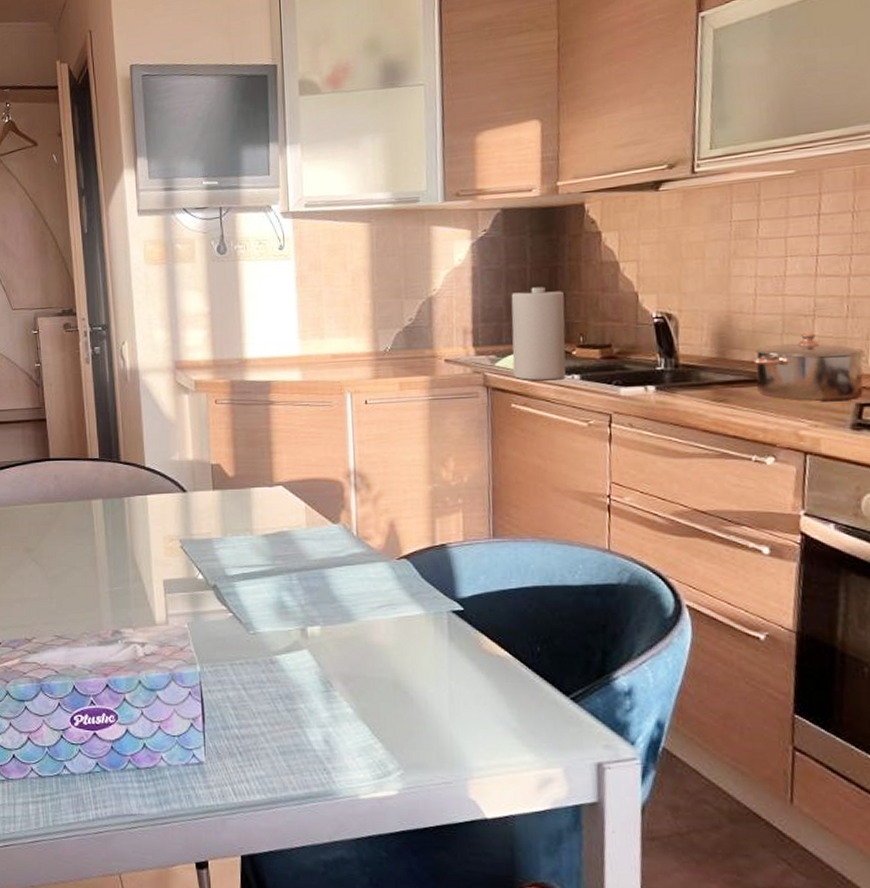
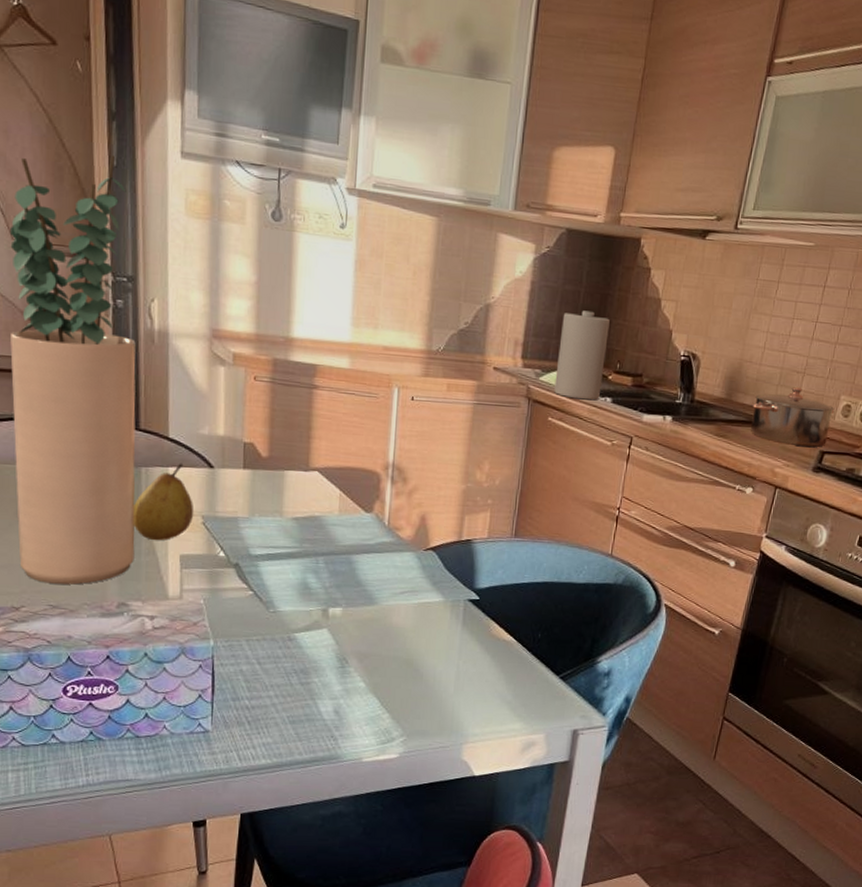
vase: none [10,224,124,615] -> present [10,154,136,585]
fruit: none [120,490,173,568] -> present [133,463,194,541]

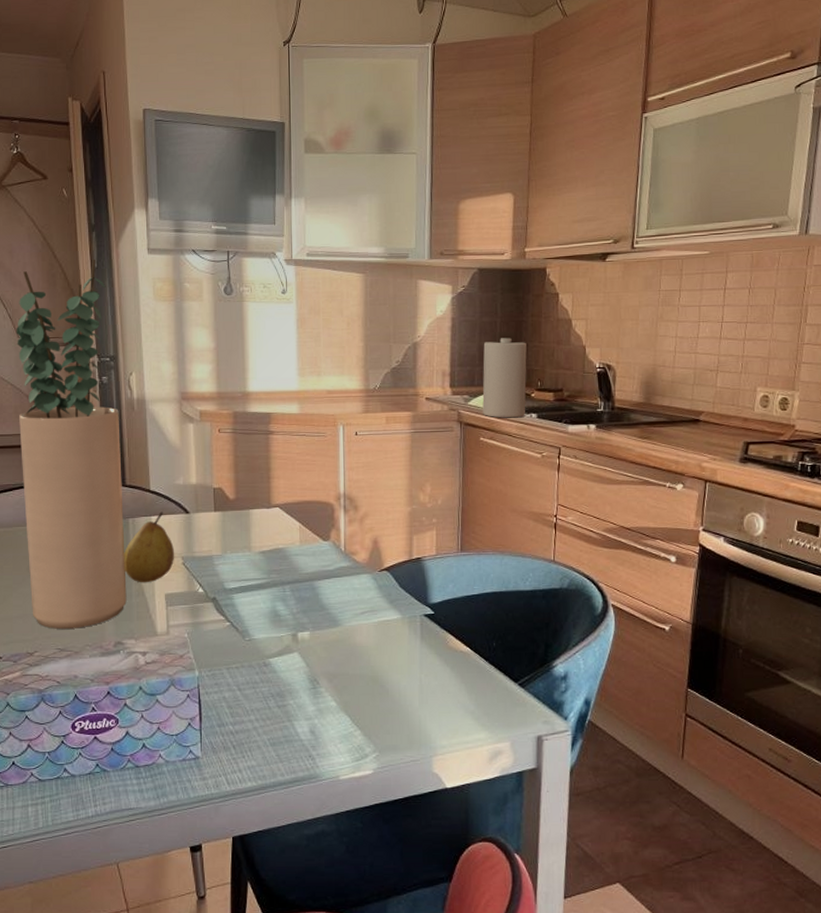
cooking pot: present [751,387,835,447] -> none [670,385,753,440]

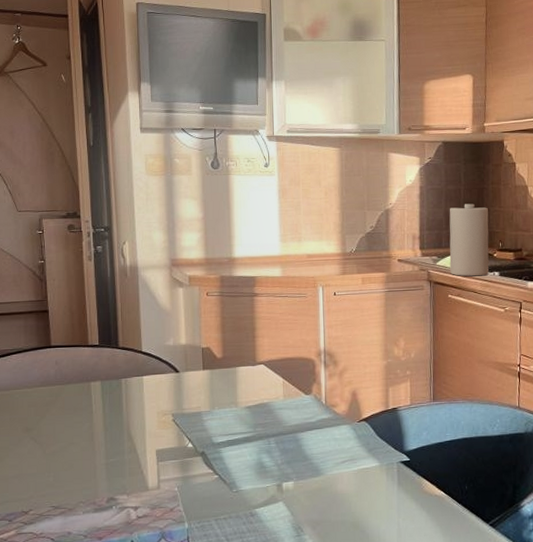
vase: present [17,259,127,629] -> none [16,138,119,487]
fruit: present [124,511,175,583] -> none [117,371,166,440]

